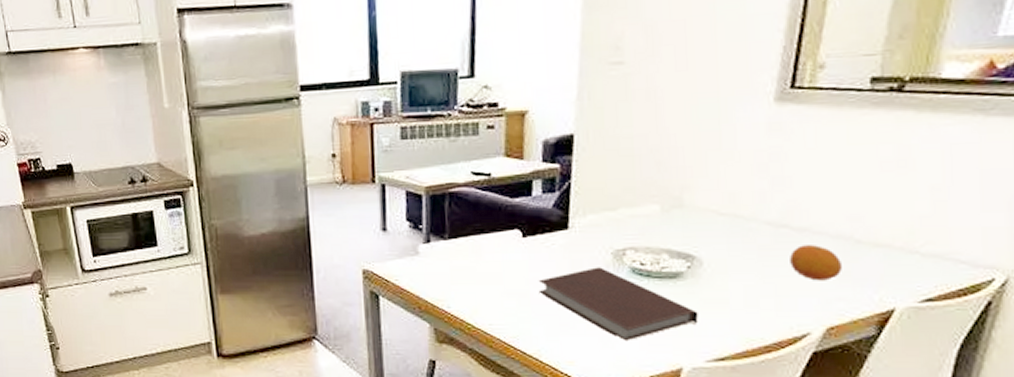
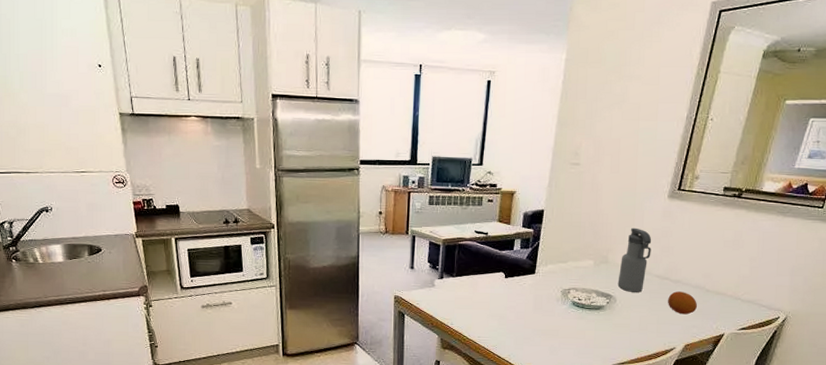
notebook: present [538,267,698,341] -> none [512,300,611,351]
water bottle: none [702,151,755,250] -> present [617,227,652,292]

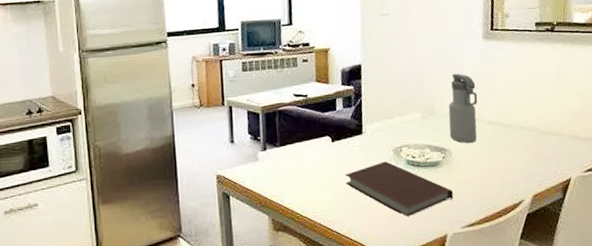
notebook: none [512,300,611,351] -> present [344,161,454,217]
fruit: present [668,291,697,315] -> none [504,136,536,162]

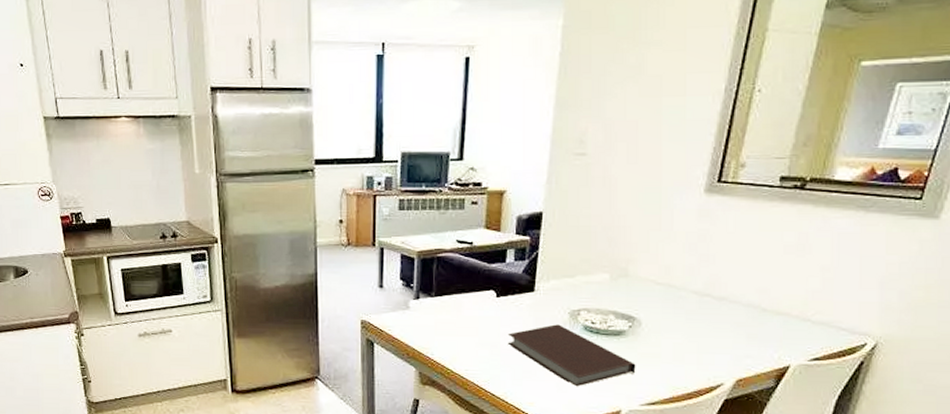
water bottle: present [448,73,478,143] -> none [642,231,685,313]

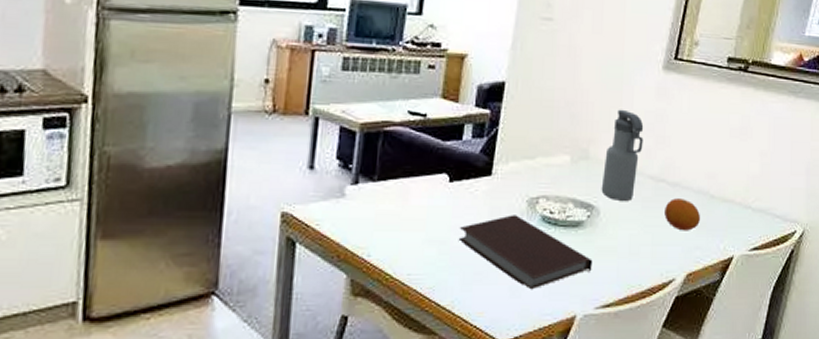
water bottle: none [642,231,685,313] -> present [601,109,644,201]
fruit: none [711,311,750,341] -> present [664,198,700,231]

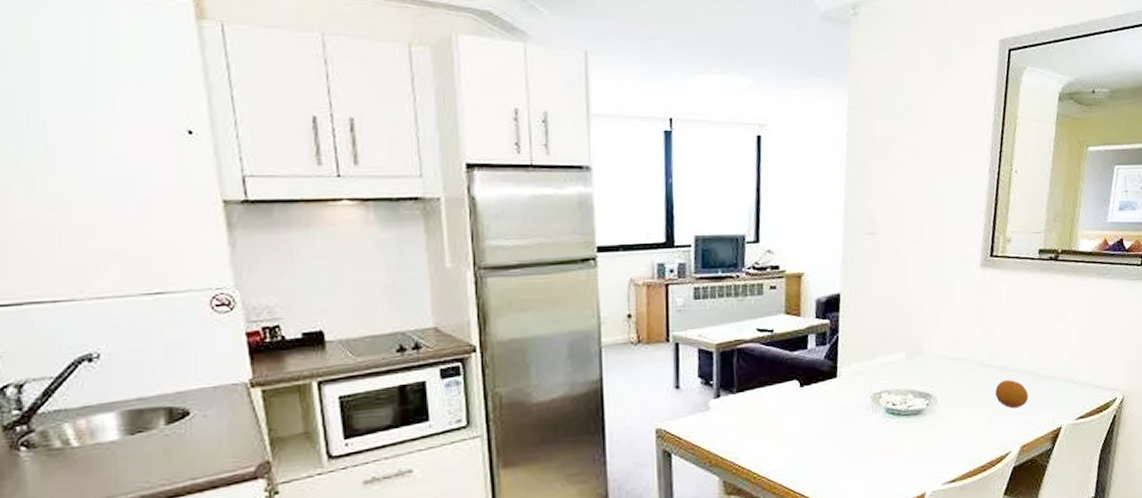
notebook: present [458,215,593,290] -> none [813,410,936,474]
water bottle: present [601,109,644,201] -> none [936,306,970,388]

